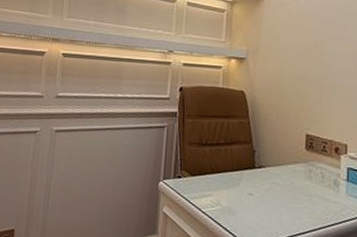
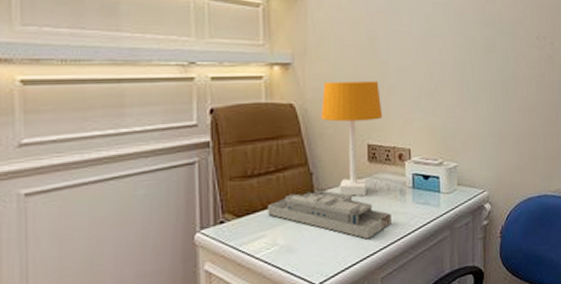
desk organizer: none [215,165,324,219] -> present [268,189,392,239]
desk lamp: none [266,76,323,180] -> present [321,81,383,197]

